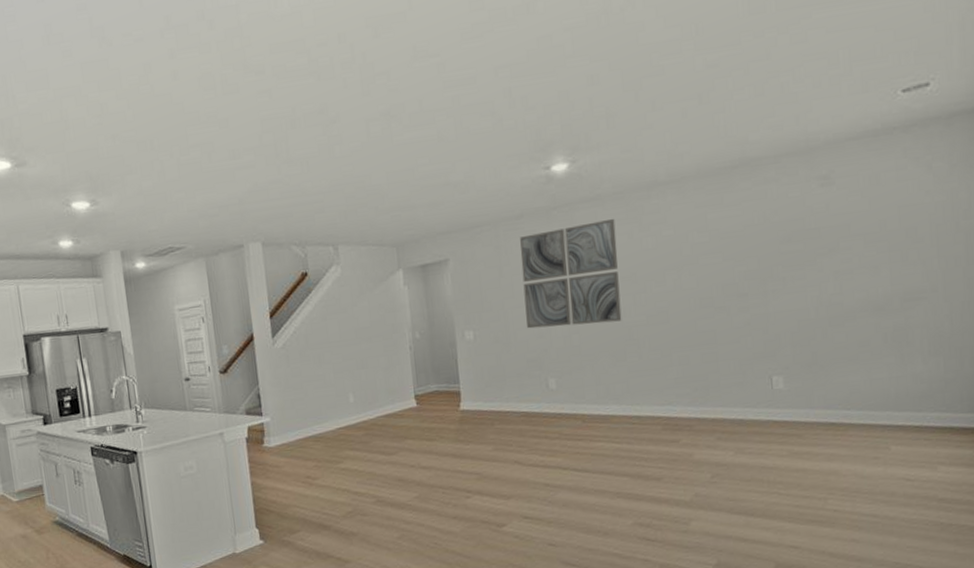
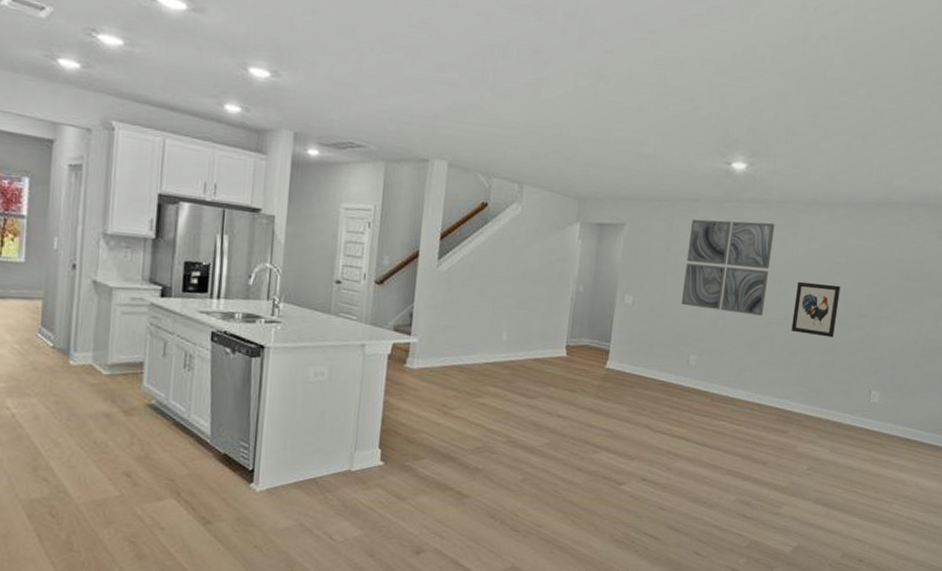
wall art: none [655,268,712,331] -> present [791,281,841,338]

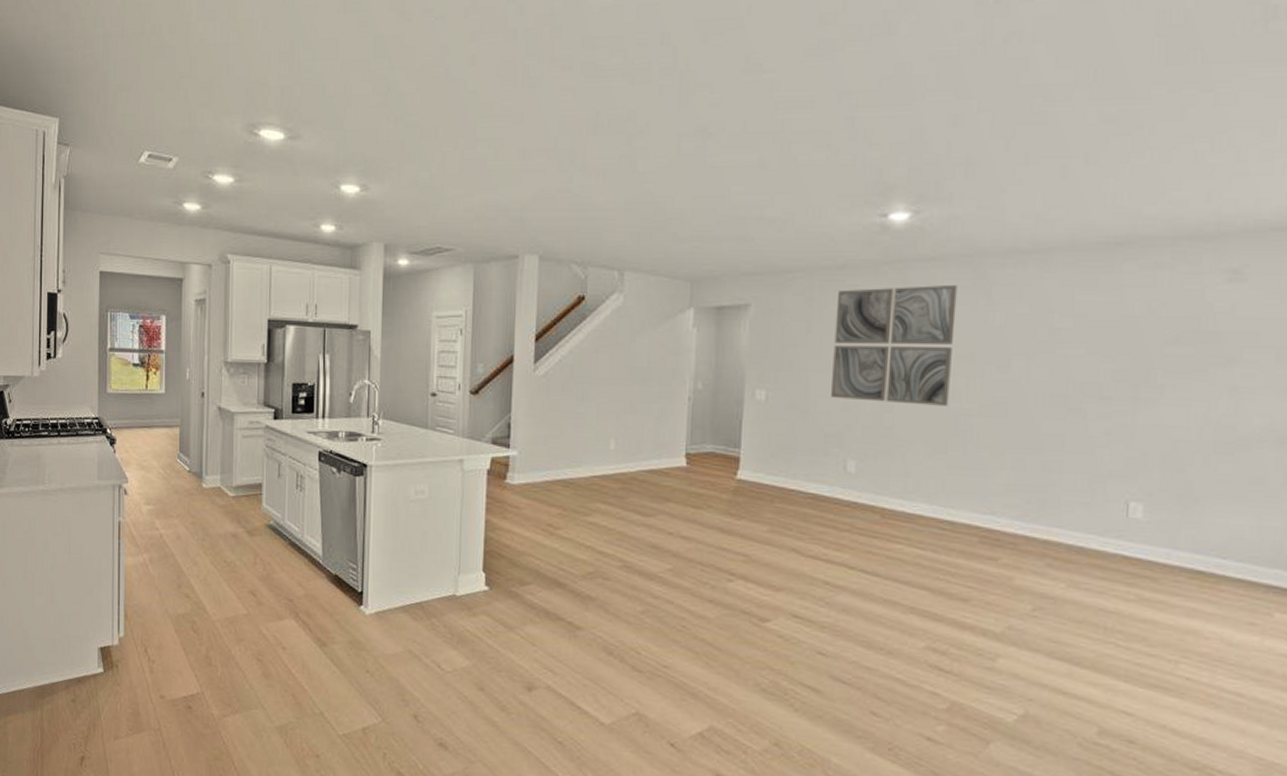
wall art: present [791,281,841,338] -> none [992,357,1067,430]

